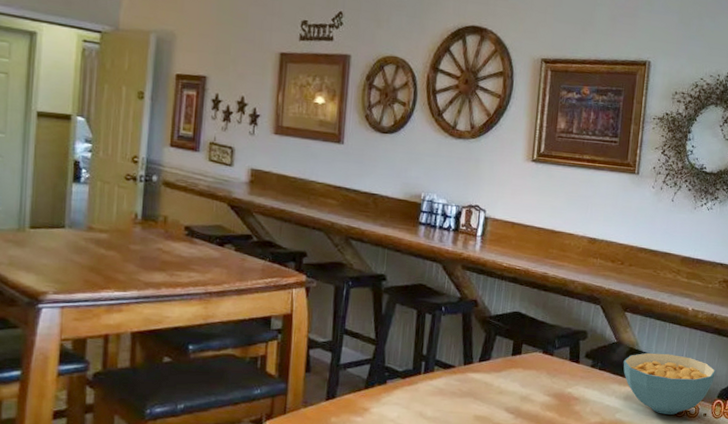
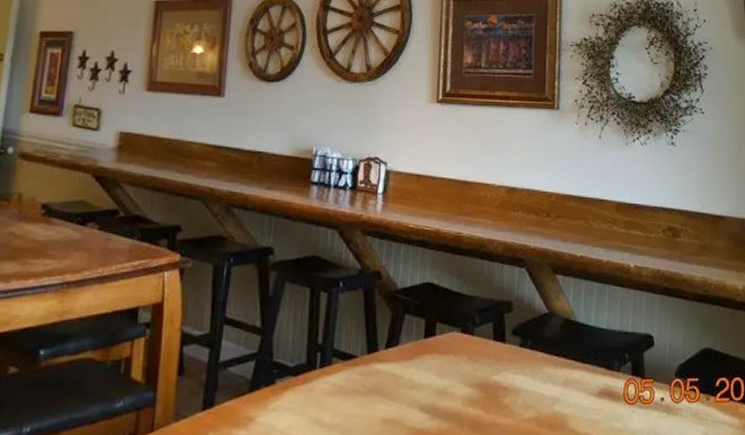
cereal bowl: present [623,352,715,415] -> none [558,323,669,402]

